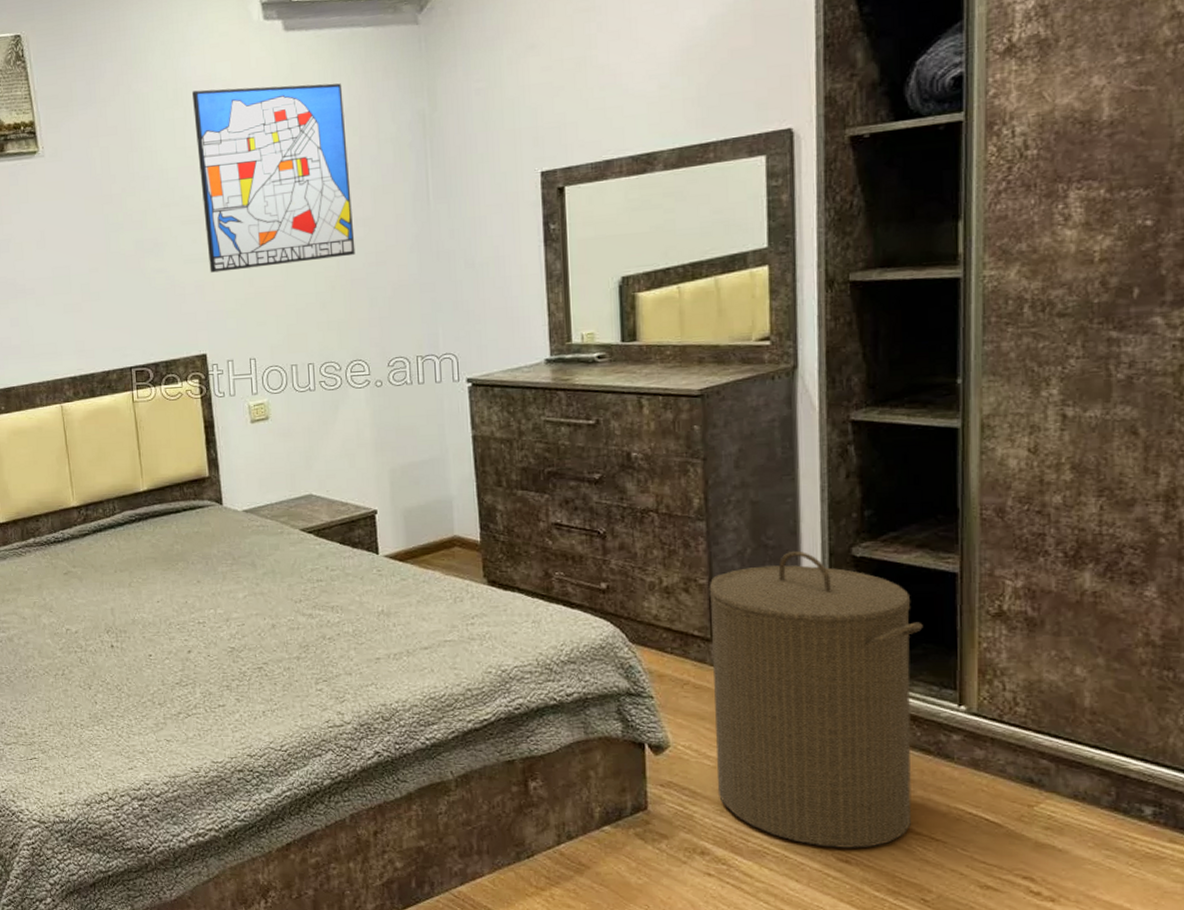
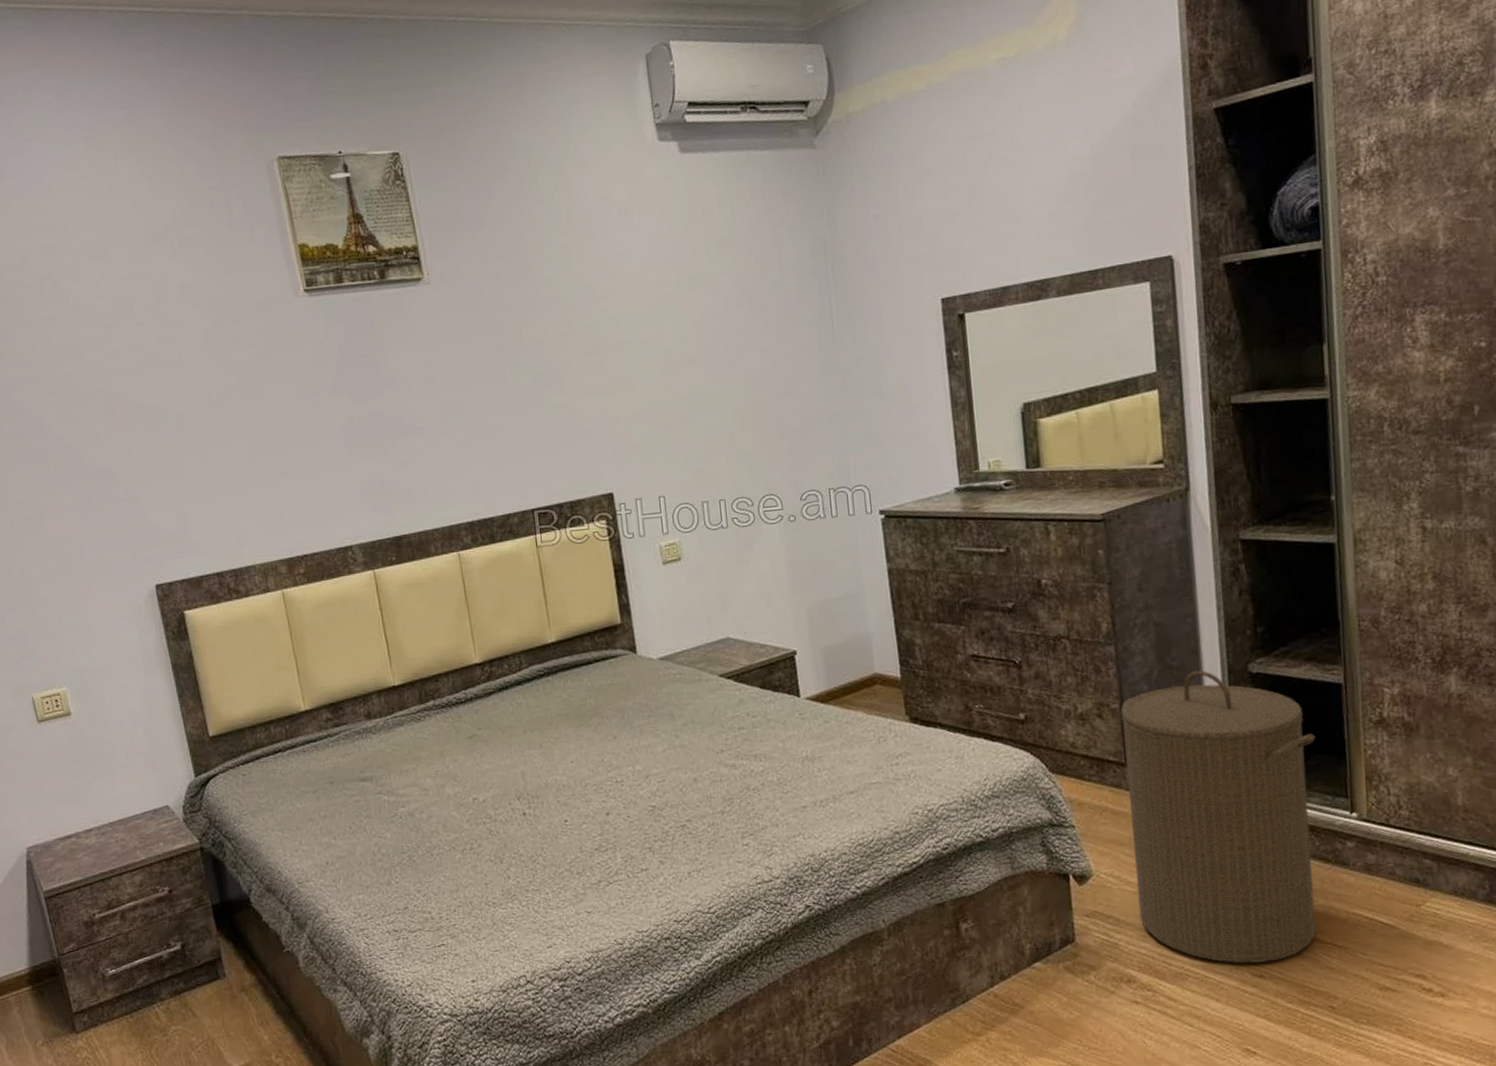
wall art: present [192,83,356,273] -> none [587,207,763,407]

